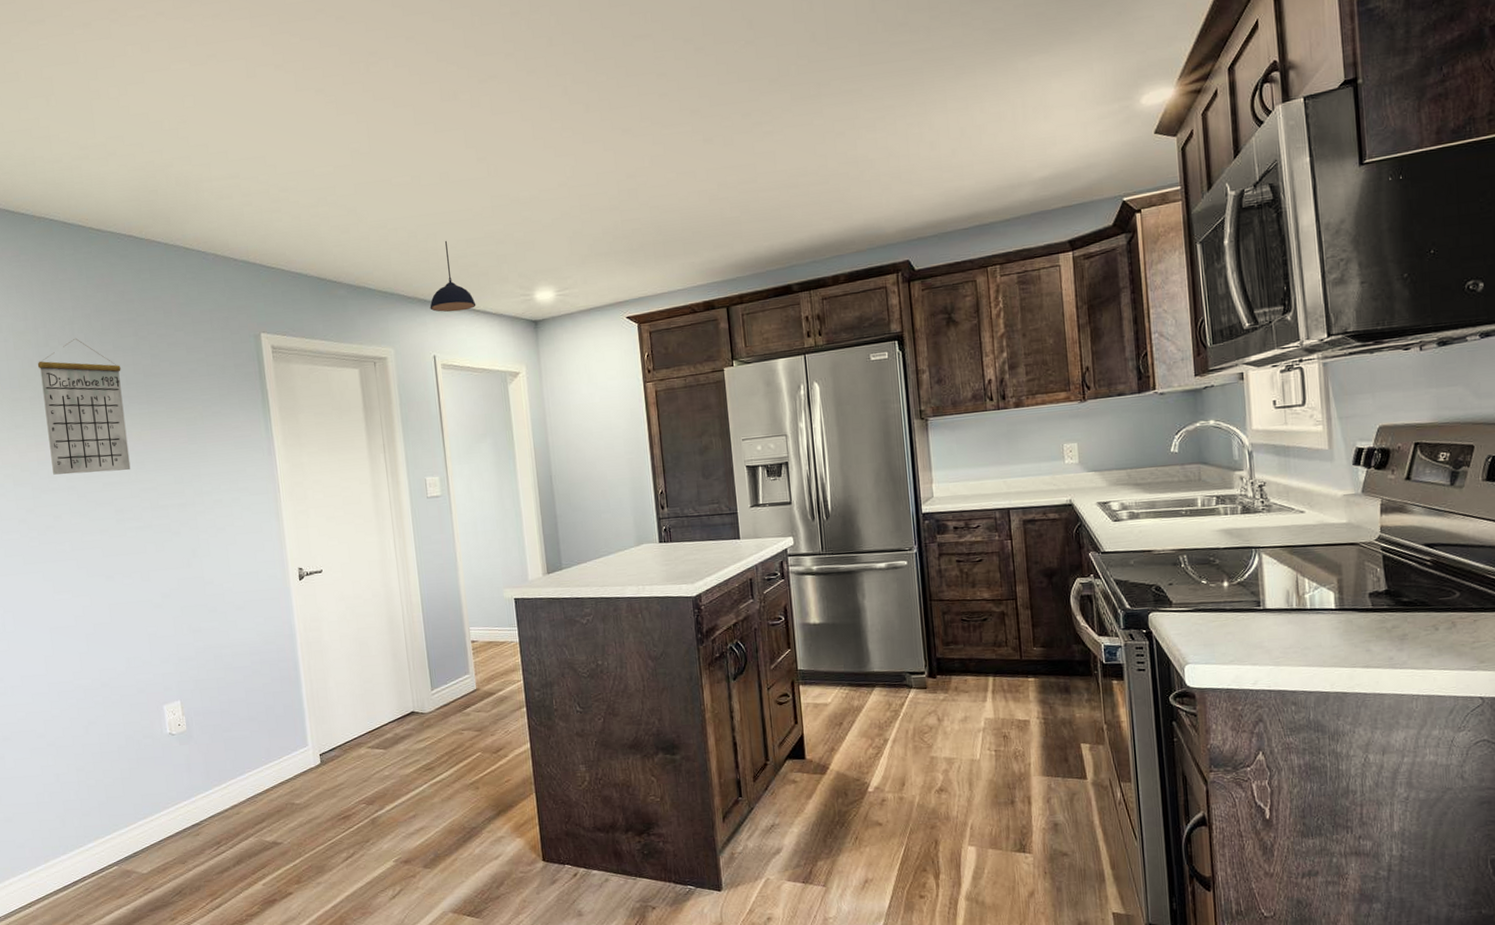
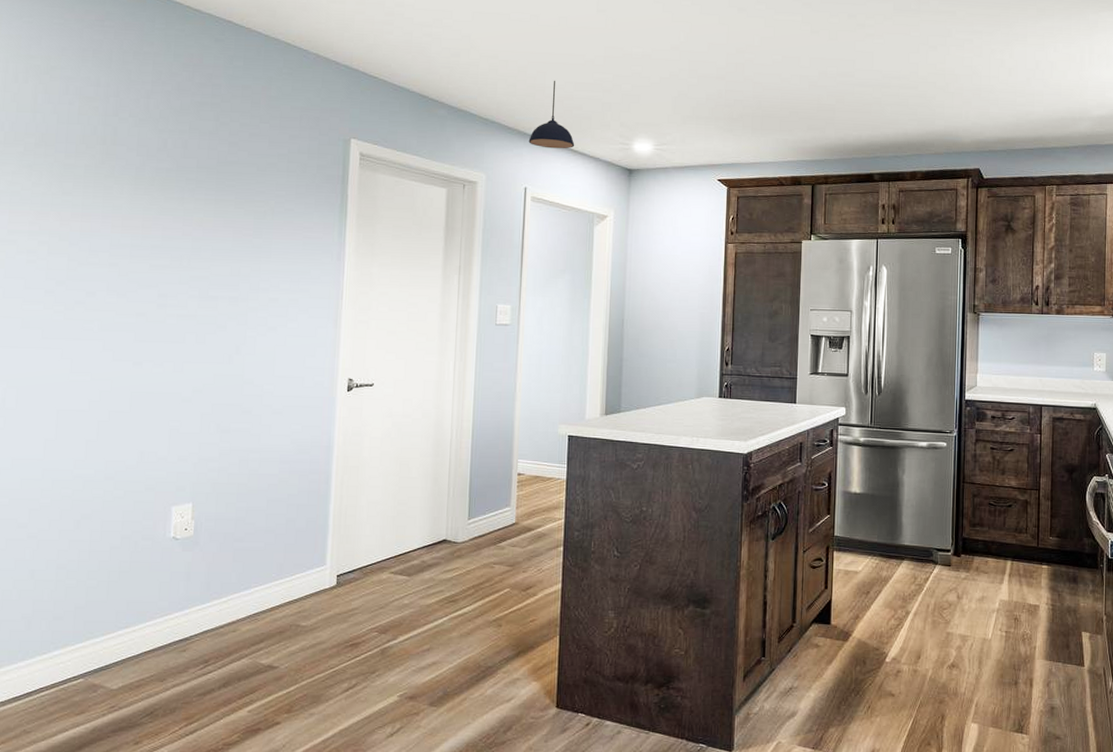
calendar: present [37,339,131,475] -> none [95,113,194,255]

